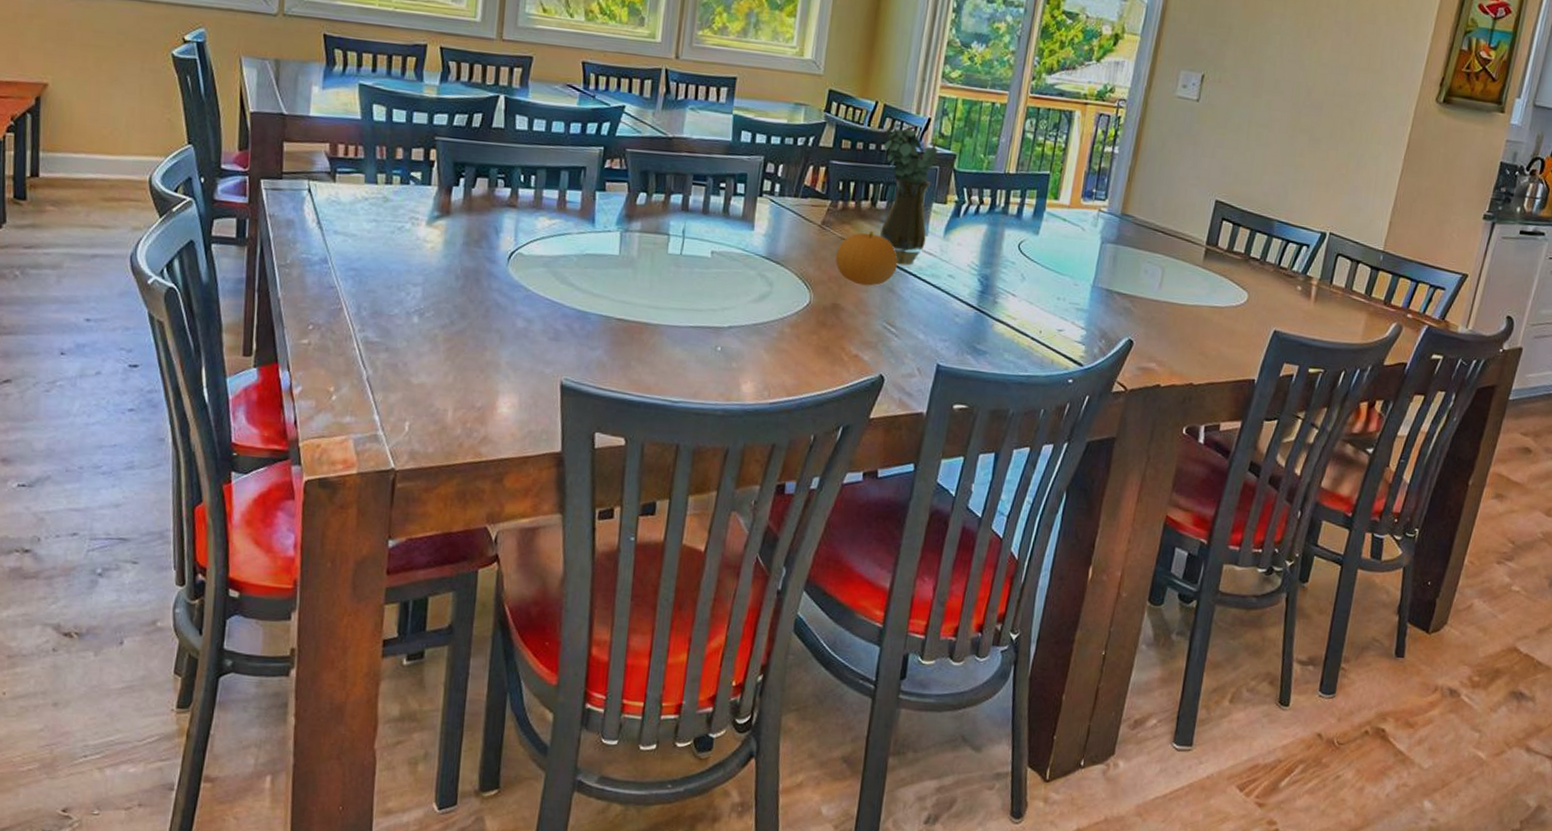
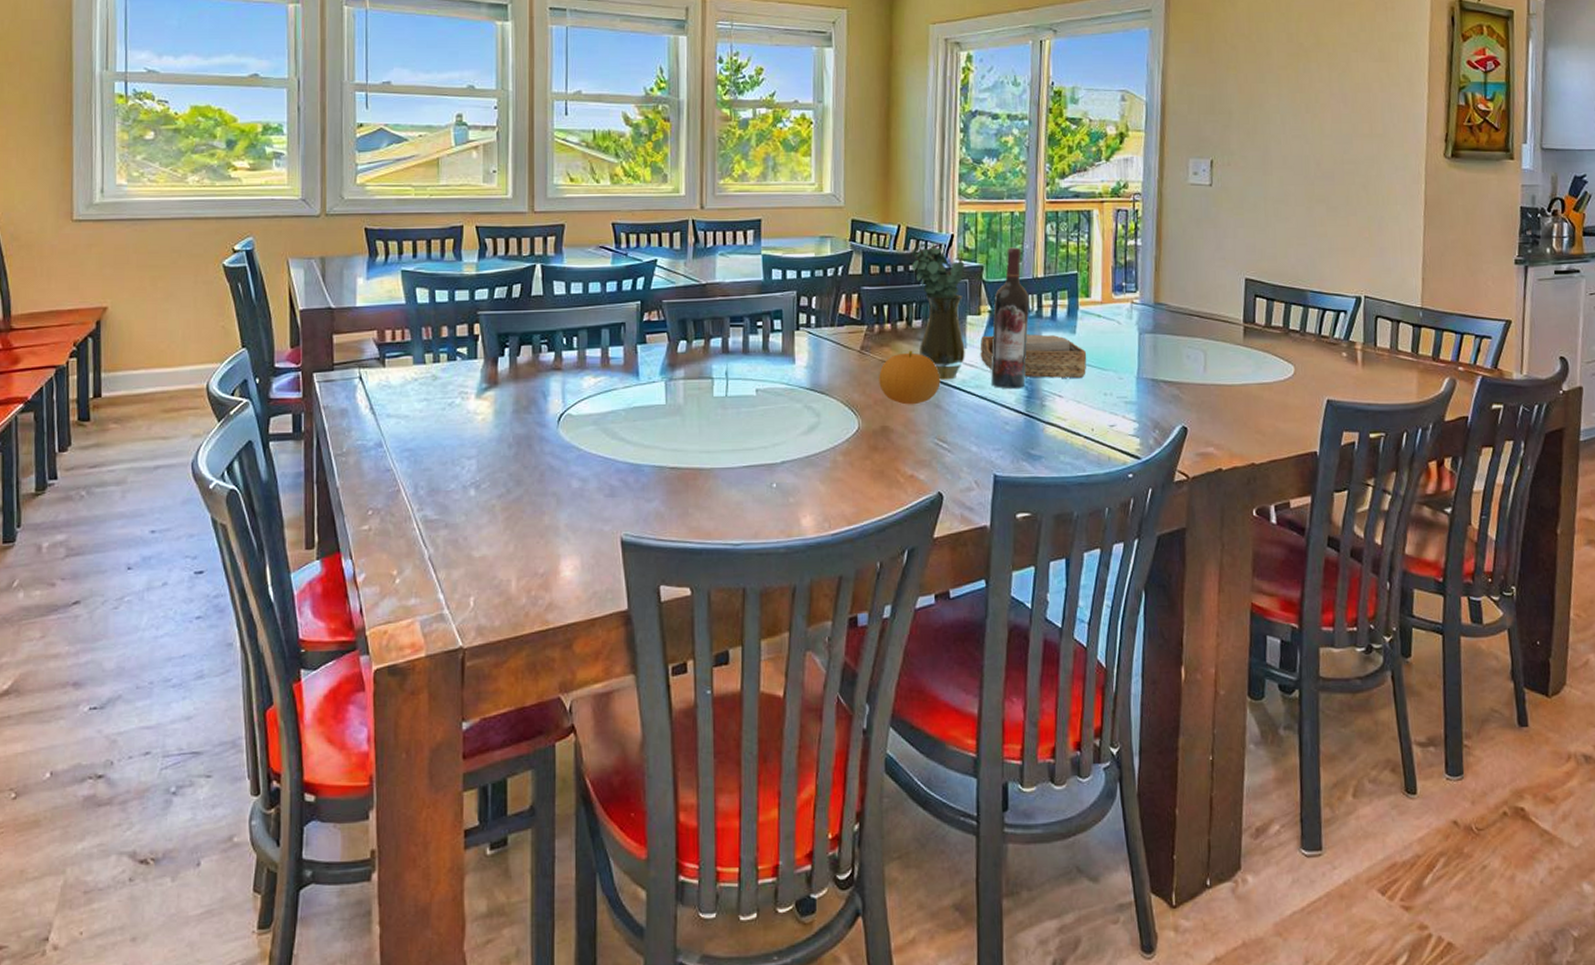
napkin holder: none [940,226,1047,279] -> present [980,334,1087,378]
wine bottle: none [946,138,998,283] -> present [990,247,1030,390]

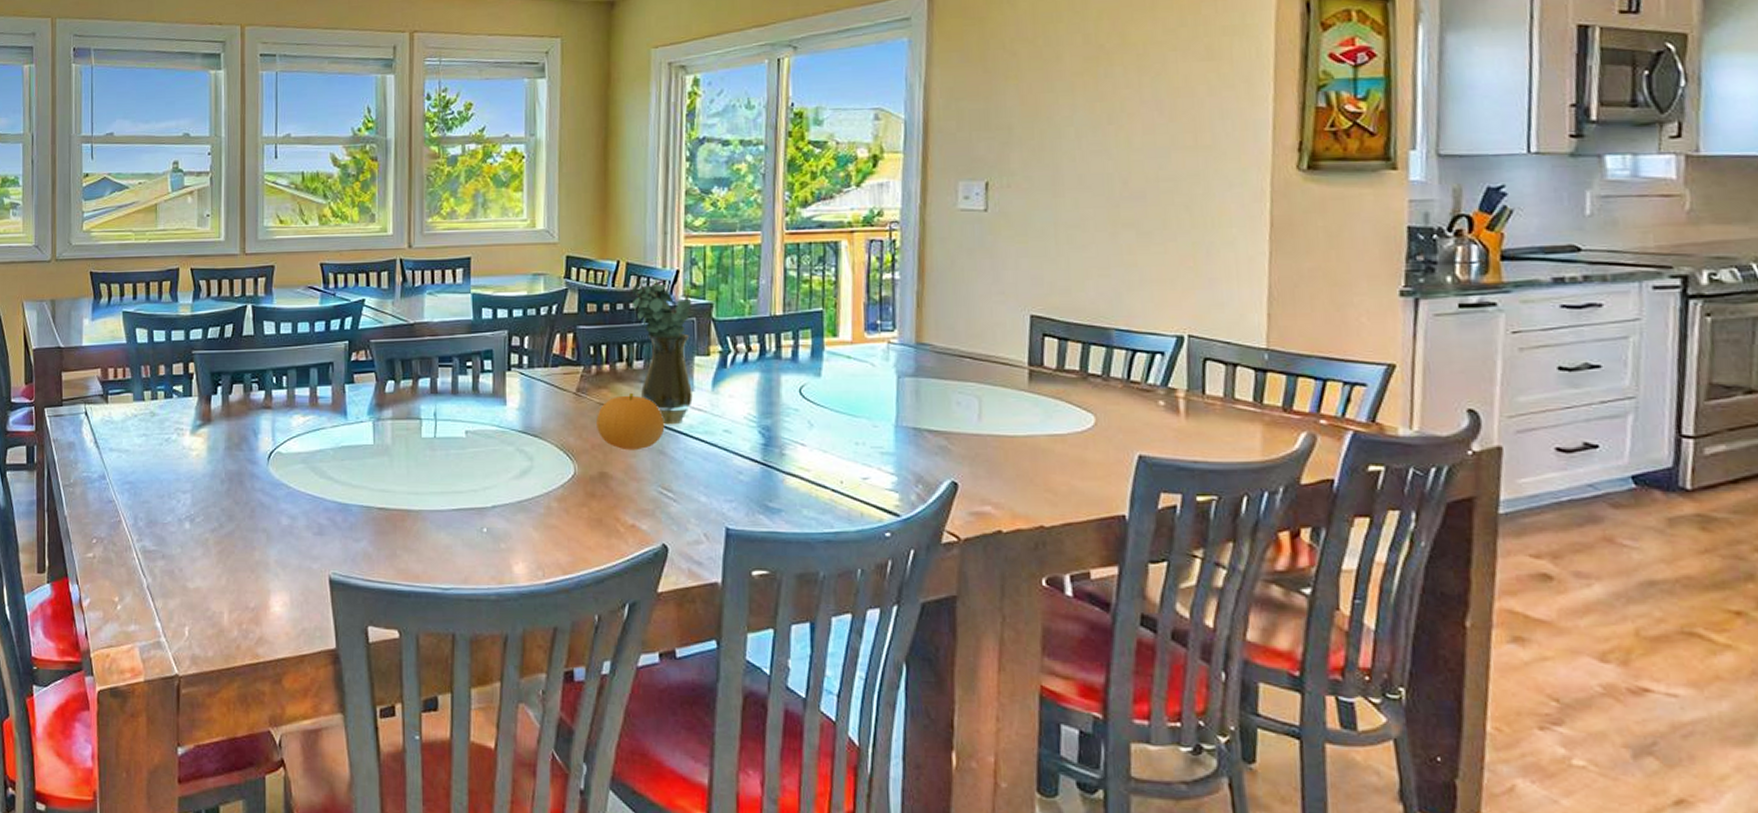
napkin holder: present [980,334,1087,378] -> none [709,377,835,425]
wine bottle: present [990,247,1030,390] -> none [721,282,767,436]

